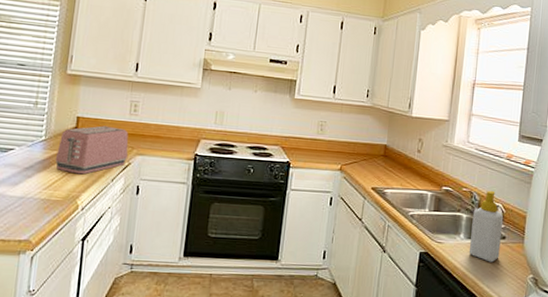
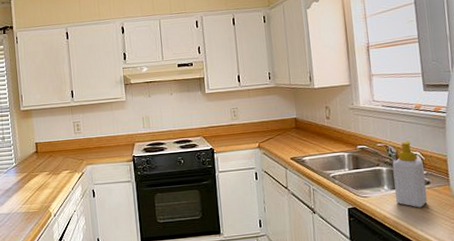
toaster: present [55,125,129,175] -> none [26,145,80,189]

